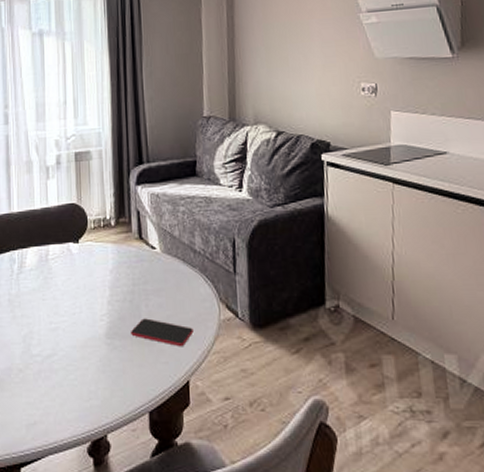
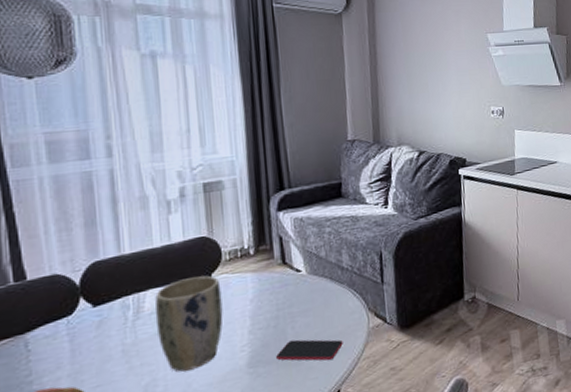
plant pot: none [35,241,87,329] -> present [155,275,223,372]

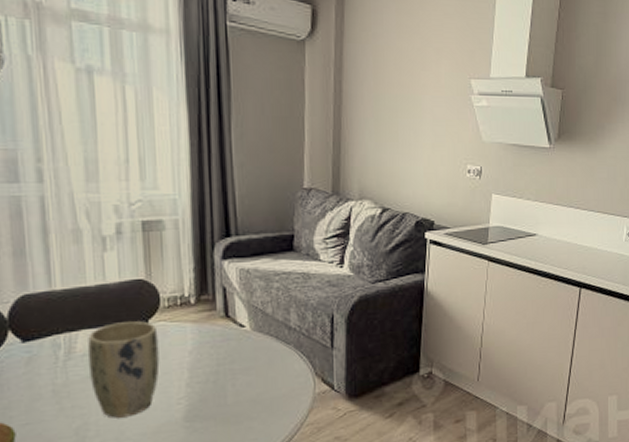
smartphone: present [276,339,343,361] -> none [215,397,286,423]

